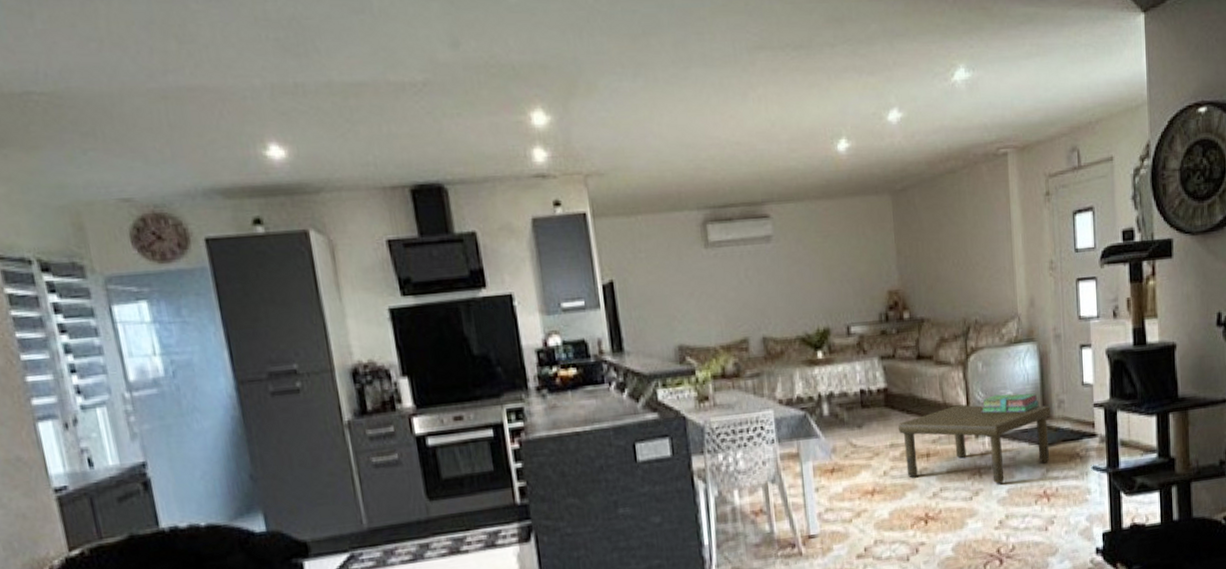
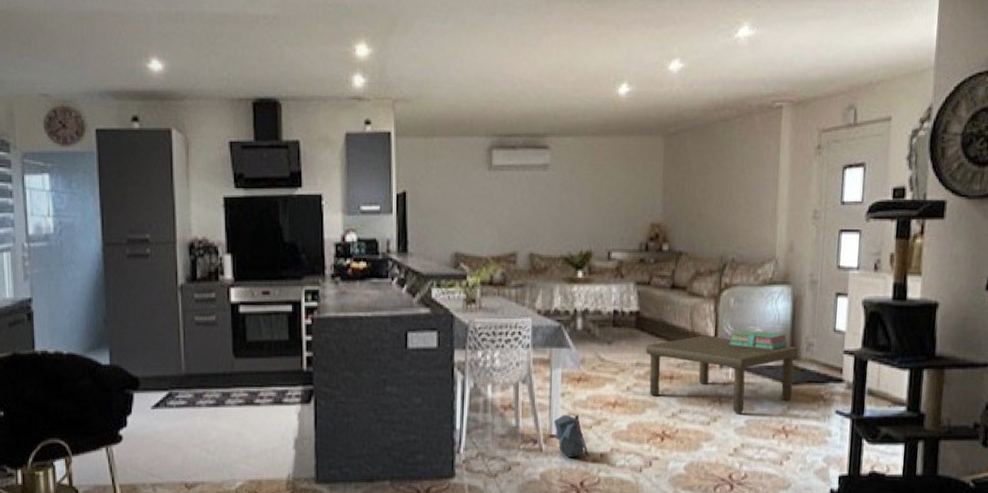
bag: none [811,508,853,558] -> present [554,413,589,460]

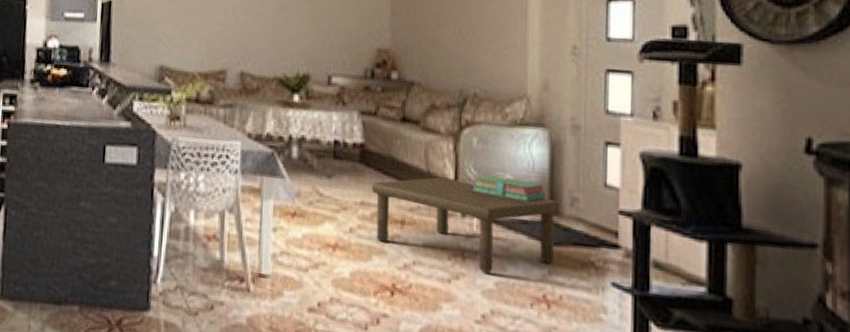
bag: present [554,413,589,460] -> none [264,252,304,308]

